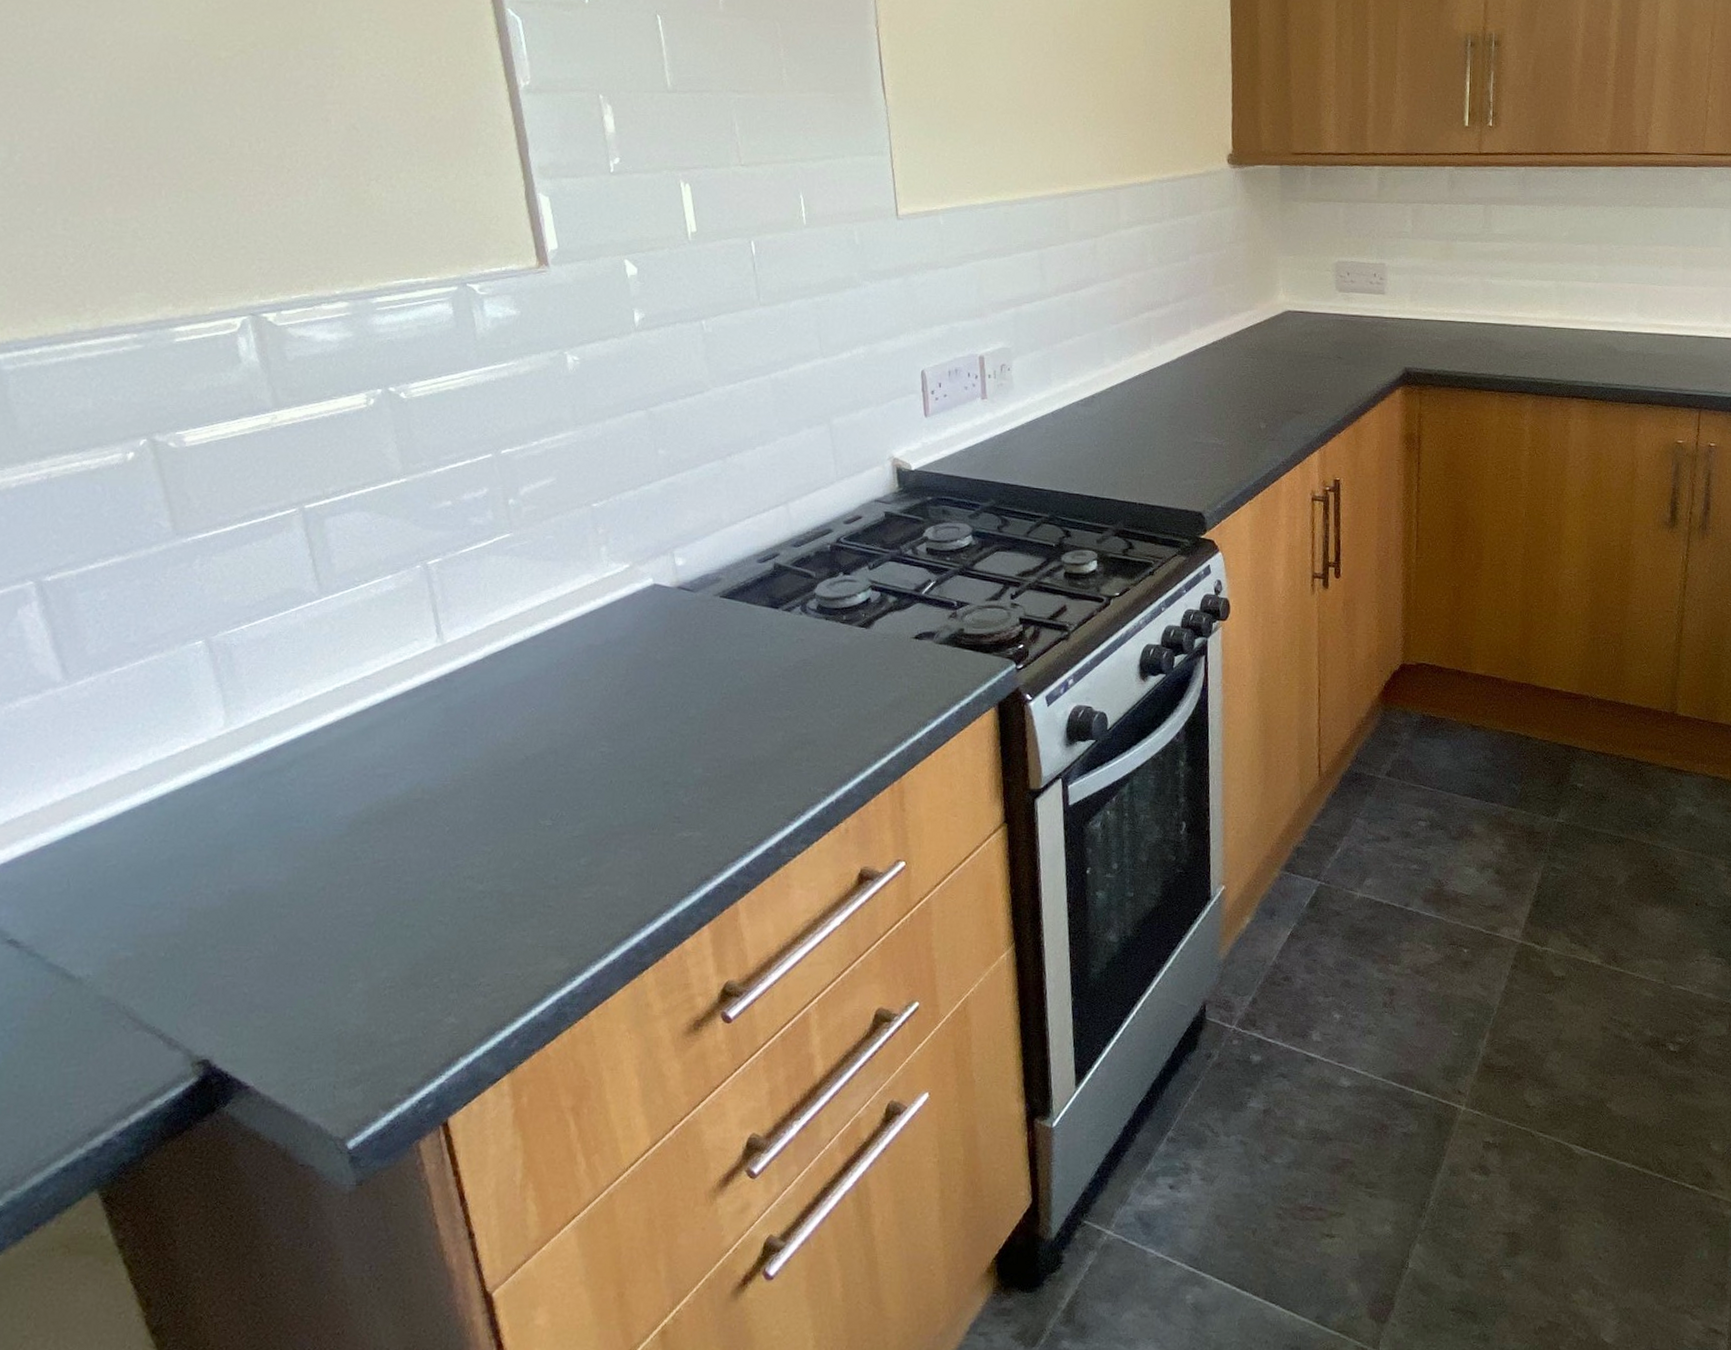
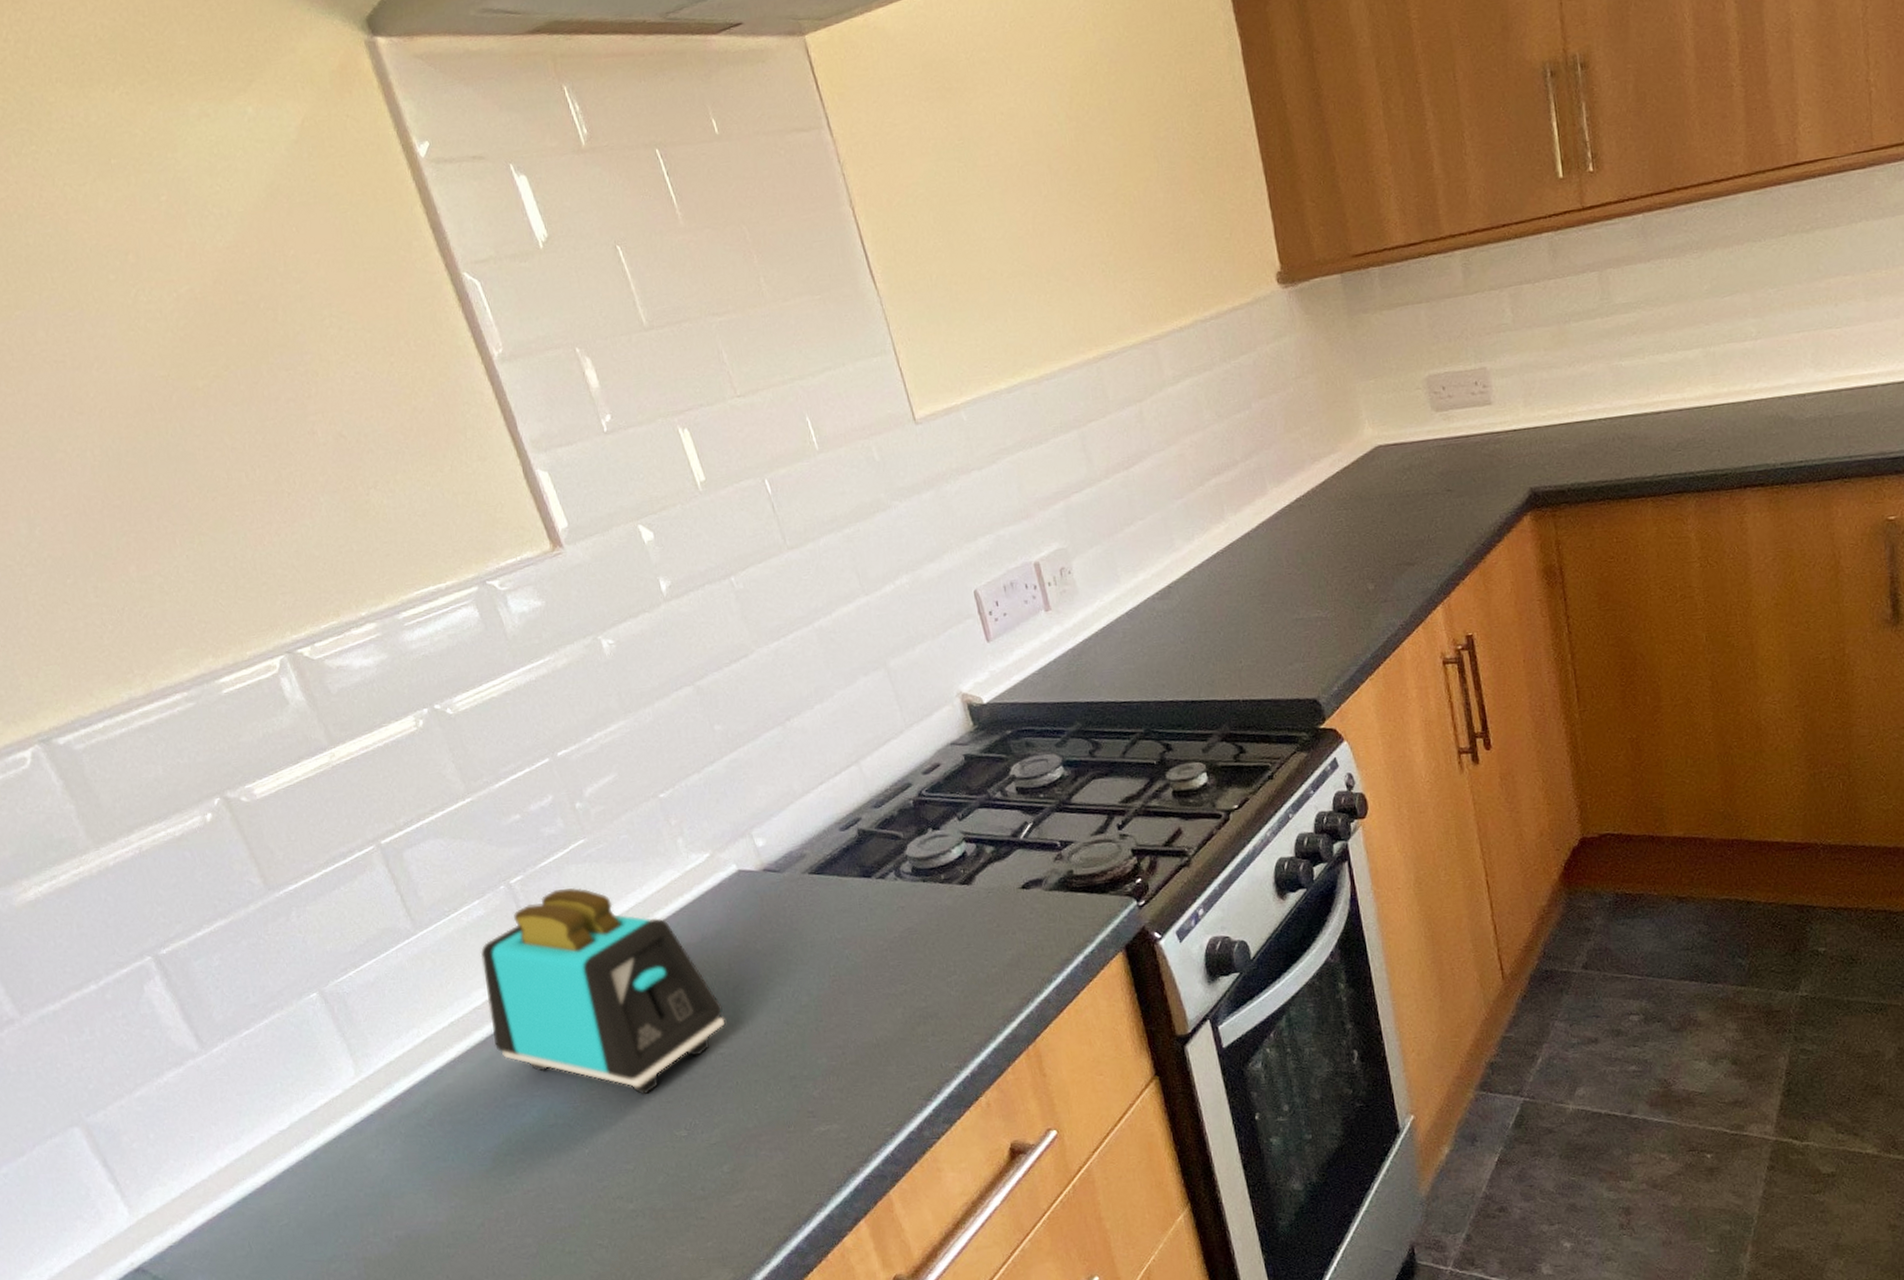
toaster: none [375,576,613,782] -> present [480,887,725,1095]

